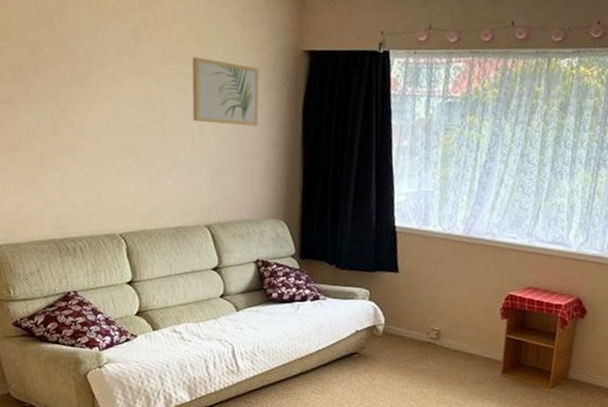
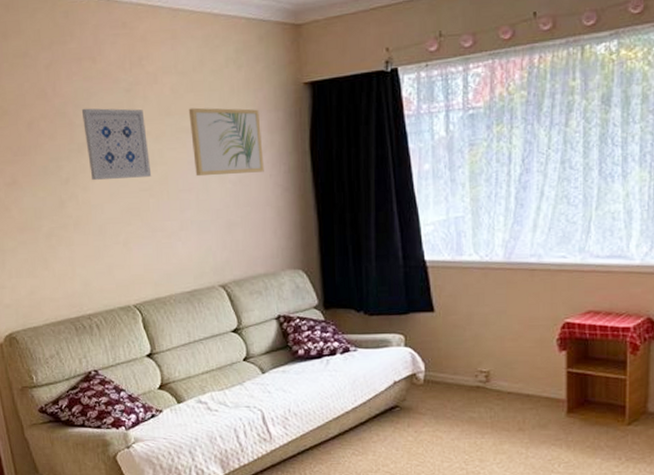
wall art: none [86,40,150,115] -> present [81,108,152,181]

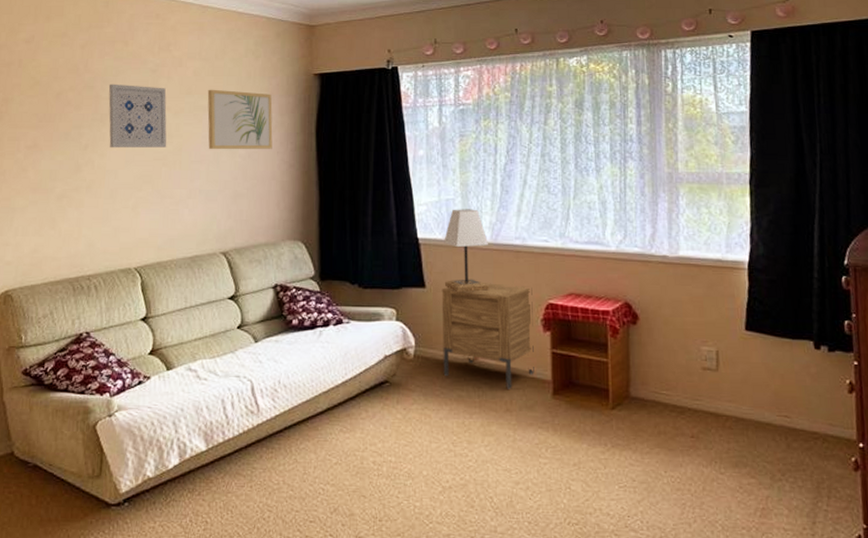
nightstand: none [451,304,548,409] -> present [441,283,534,389]
lamp: none [453,226,503,316] -> present [444,209,490,293]

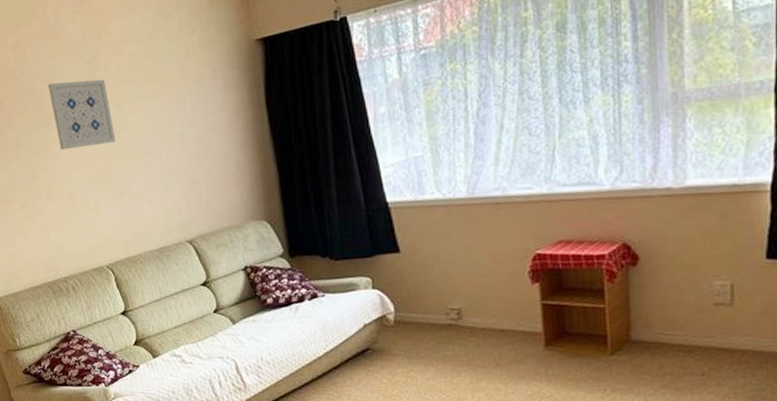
wall art: present [207,89,273,150] -> none [147,69,223,139]
nightstand: present [441,283,534,389] -> none [417,238,524,345]
lamp: present [444,209,490,293] -> none [415,163,470,254]

